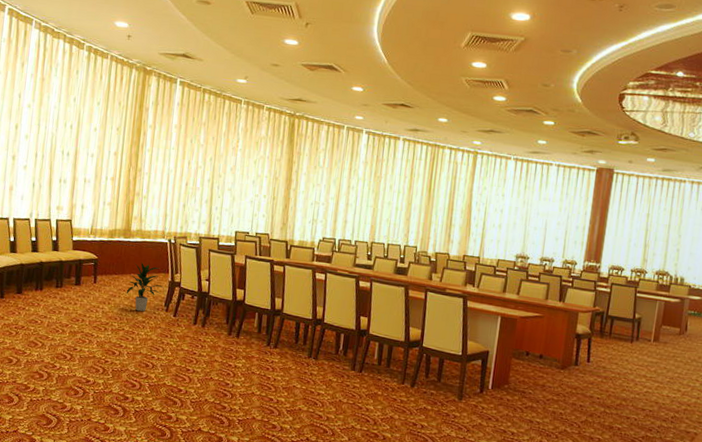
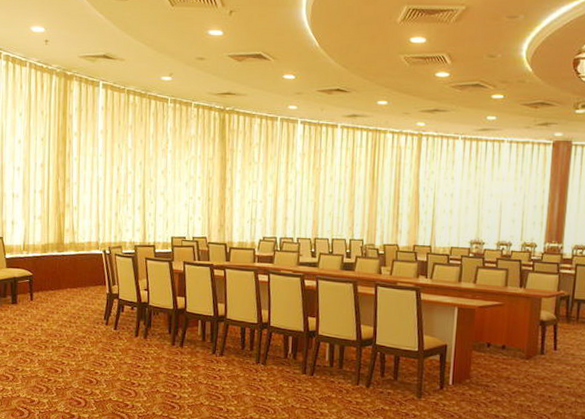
indoor plant: present [126,263,163,312] -> none [64,276,101,327]

